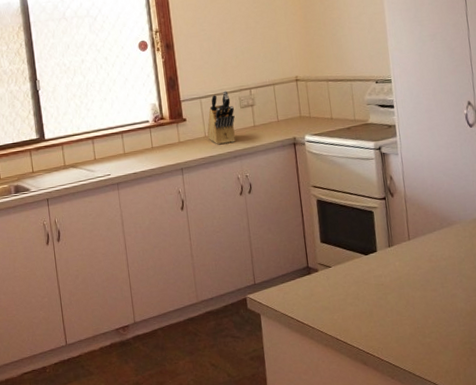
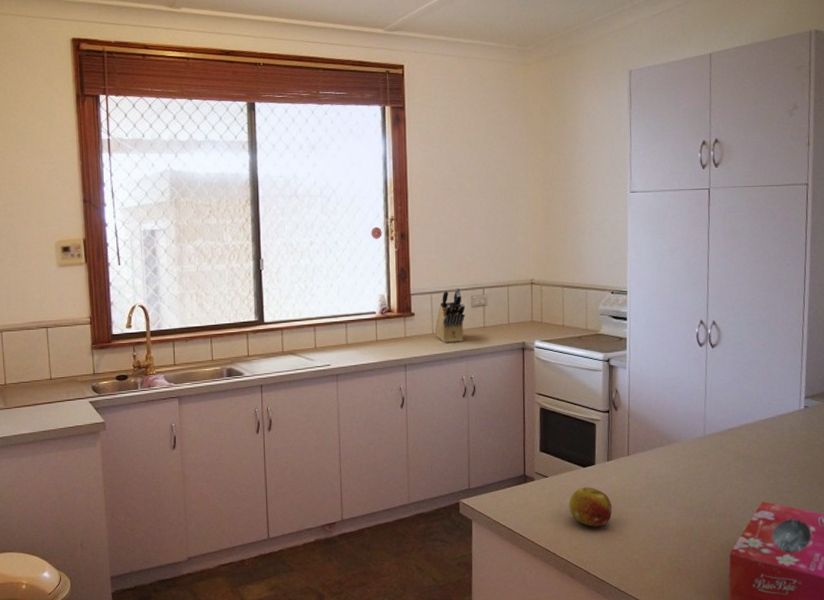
fruit: none [354,274,399,313] -> present [569,487,613,527]

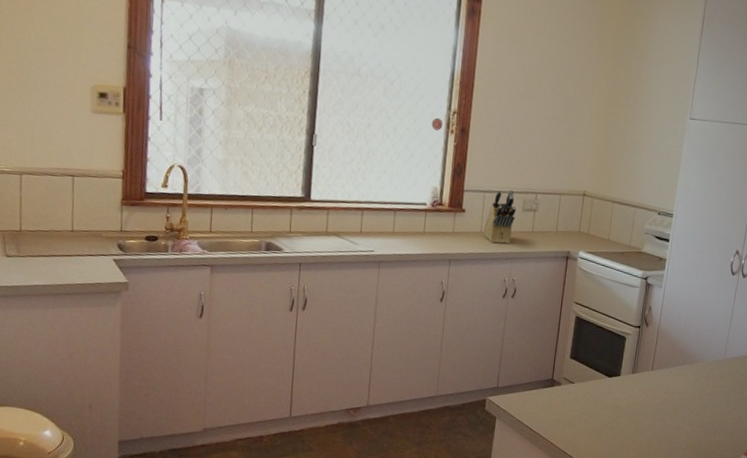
fruit: present [569,487,613,527] -> none [590,396,631,435]

